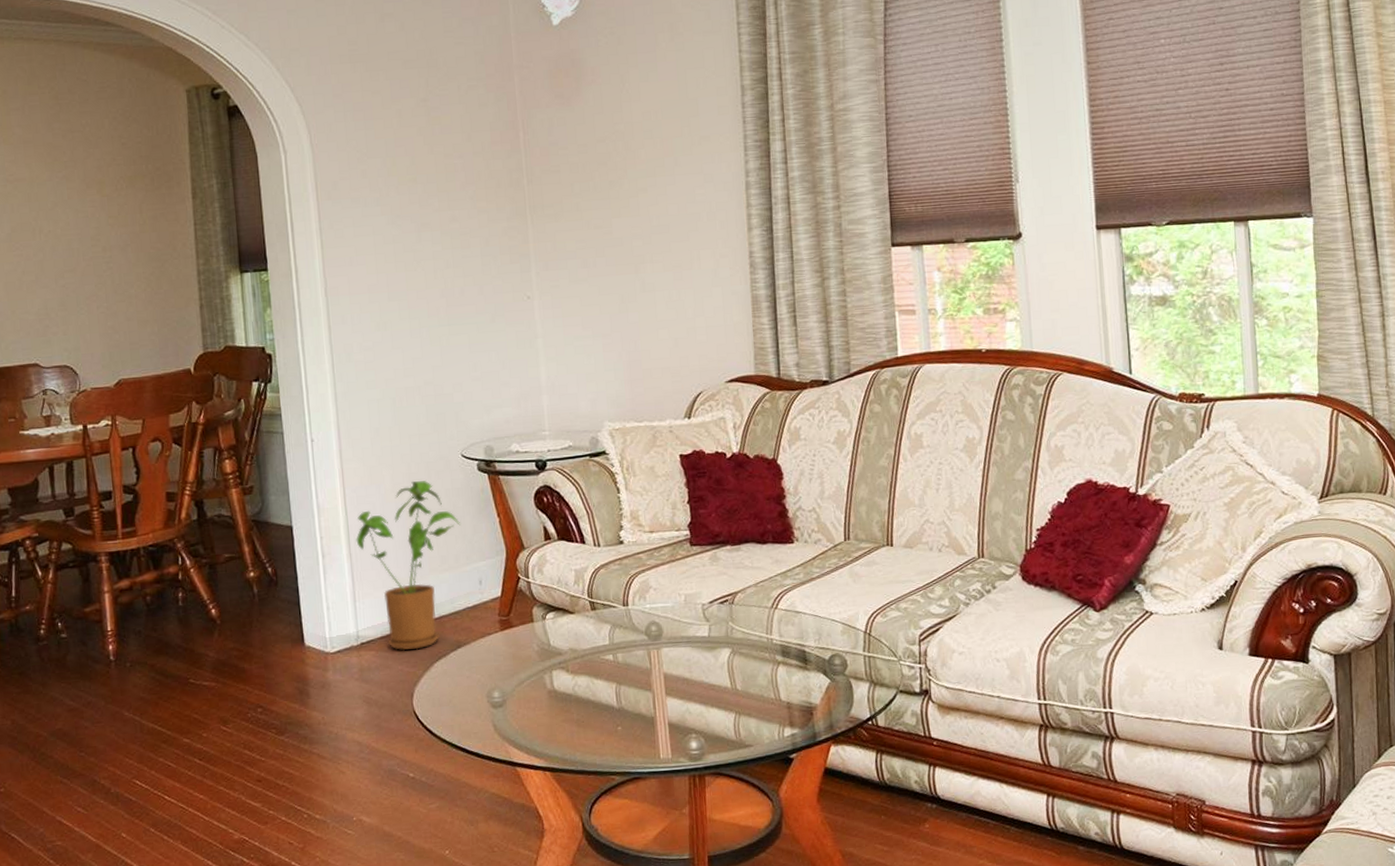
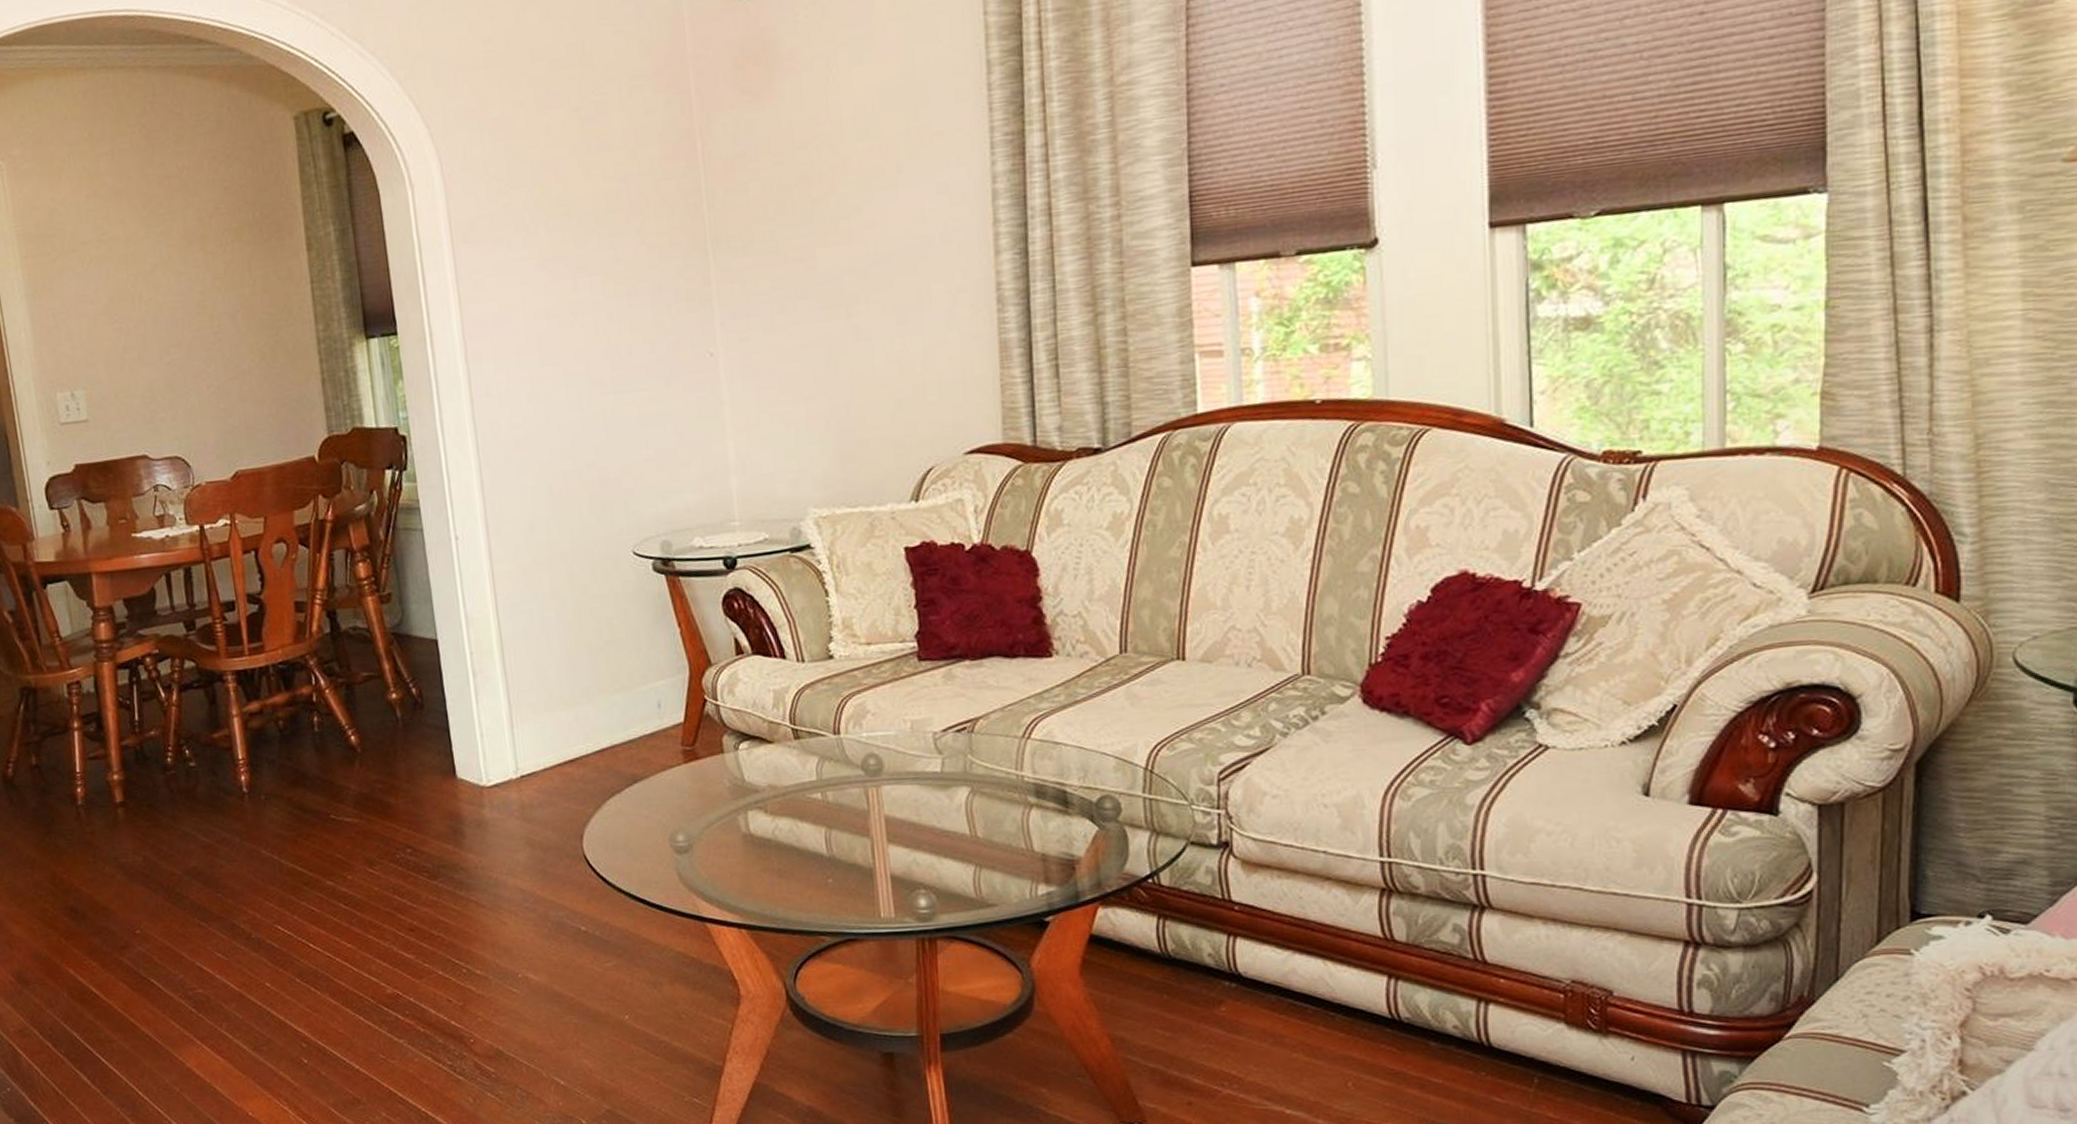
house plant: present [356,480,460,651] -> none [511,584,633,786]

